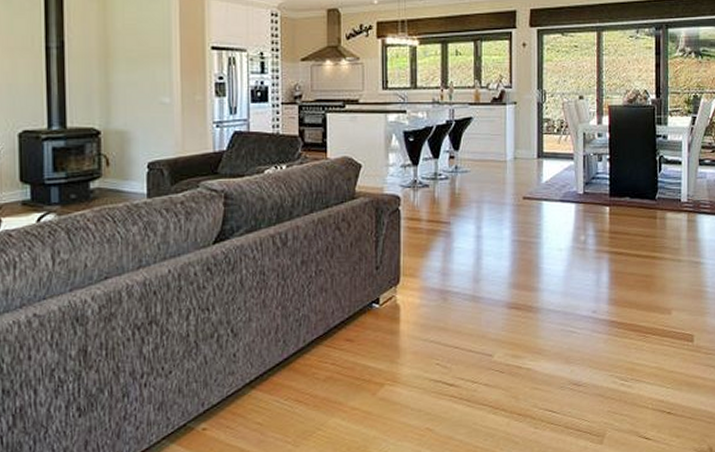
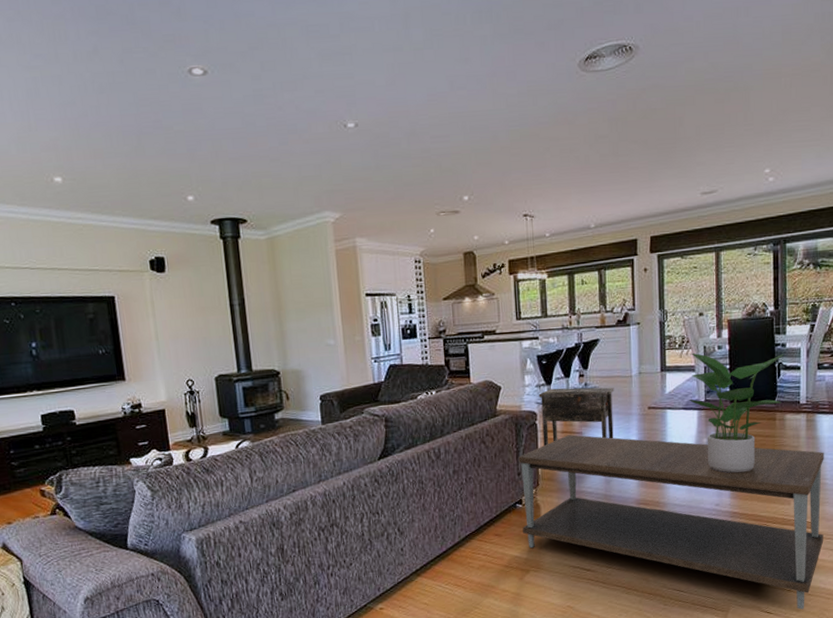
coffee table: none [378,224,705,436] -> present [518,434,824,610]
side table: none [403,170,487,237] -> present [538,387,614,447]
potted plant: none [566,139,665,277] -> present [689,352,783,473]

